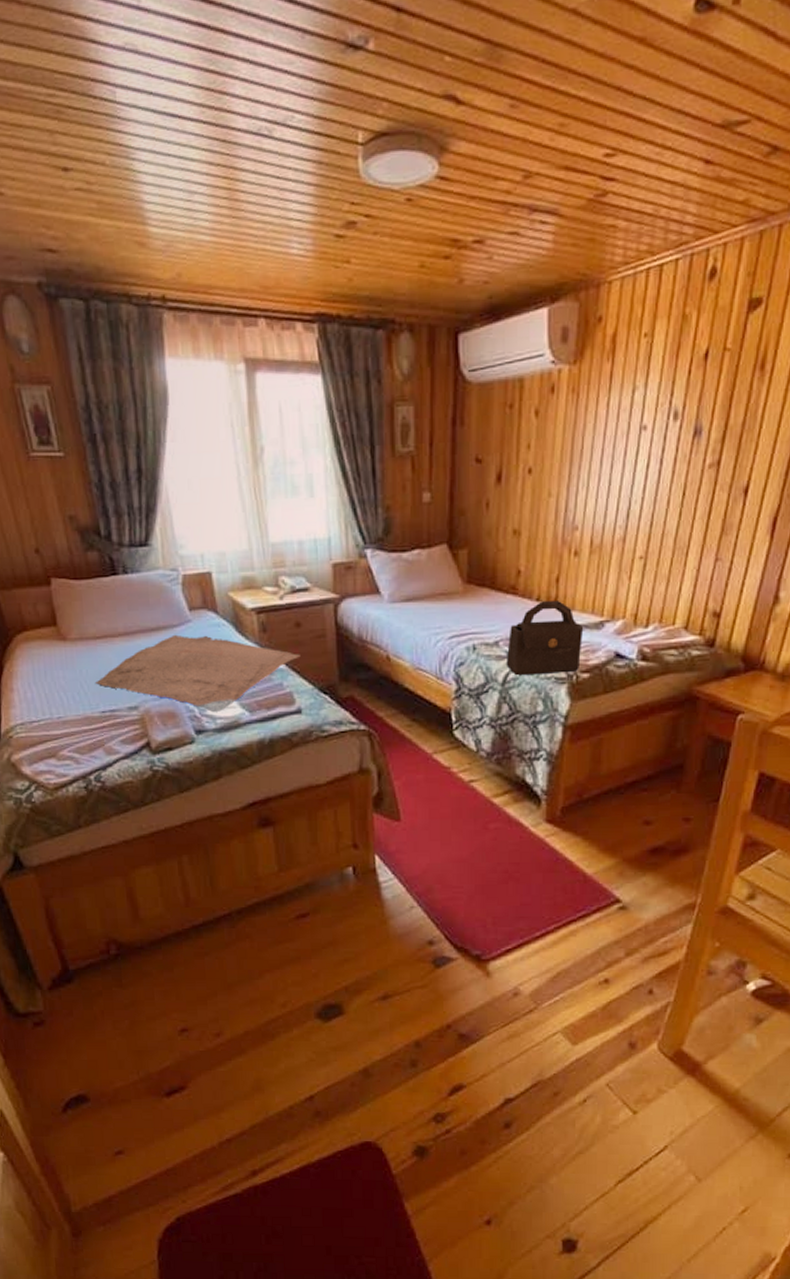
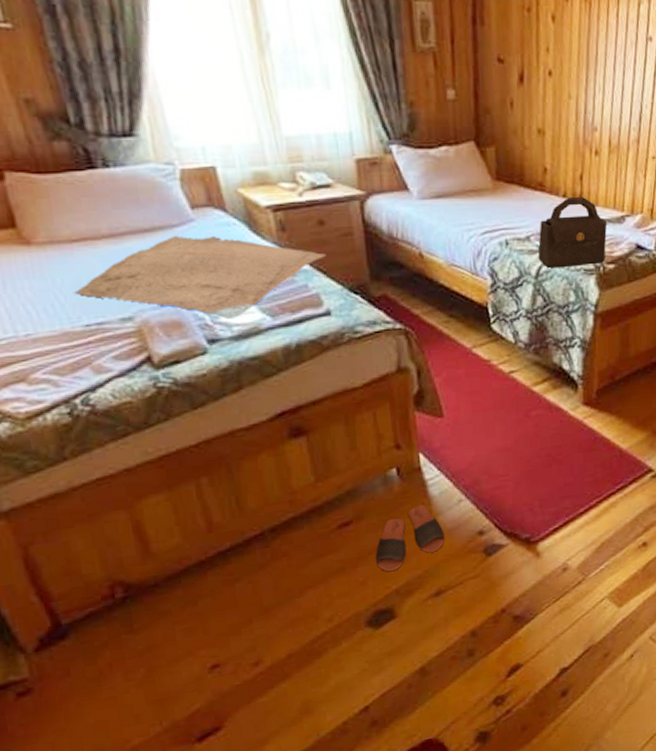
slipper: none [329,907,395,968] -> present [376,505,445,572]

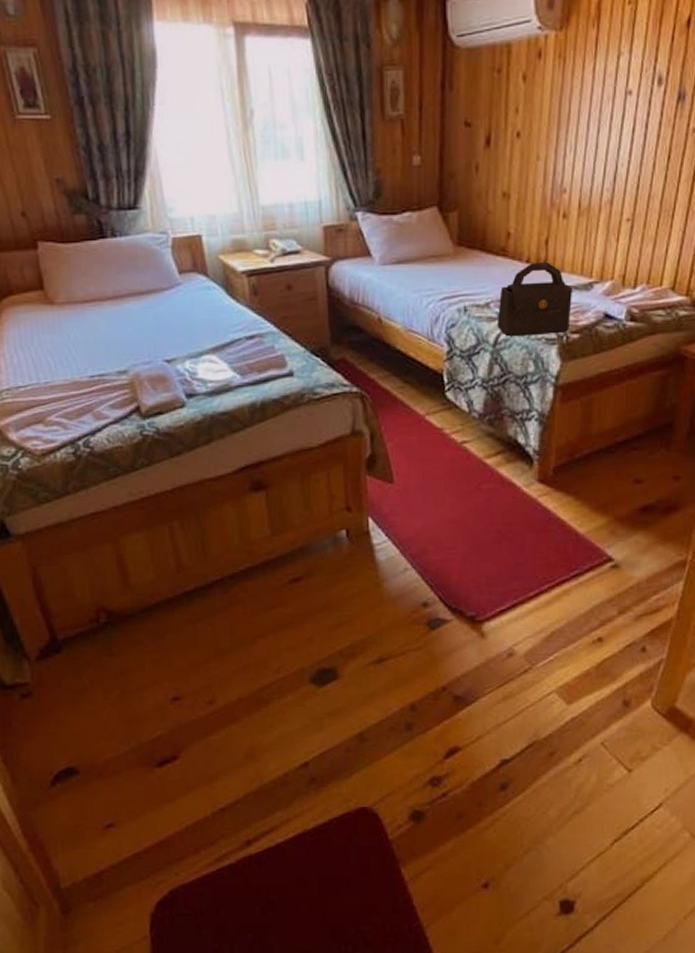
towel: present [73,235,328,320] -> none [82,298,293,377]
slipper: present [376,505,445,572] -> none [322,569,390,632]

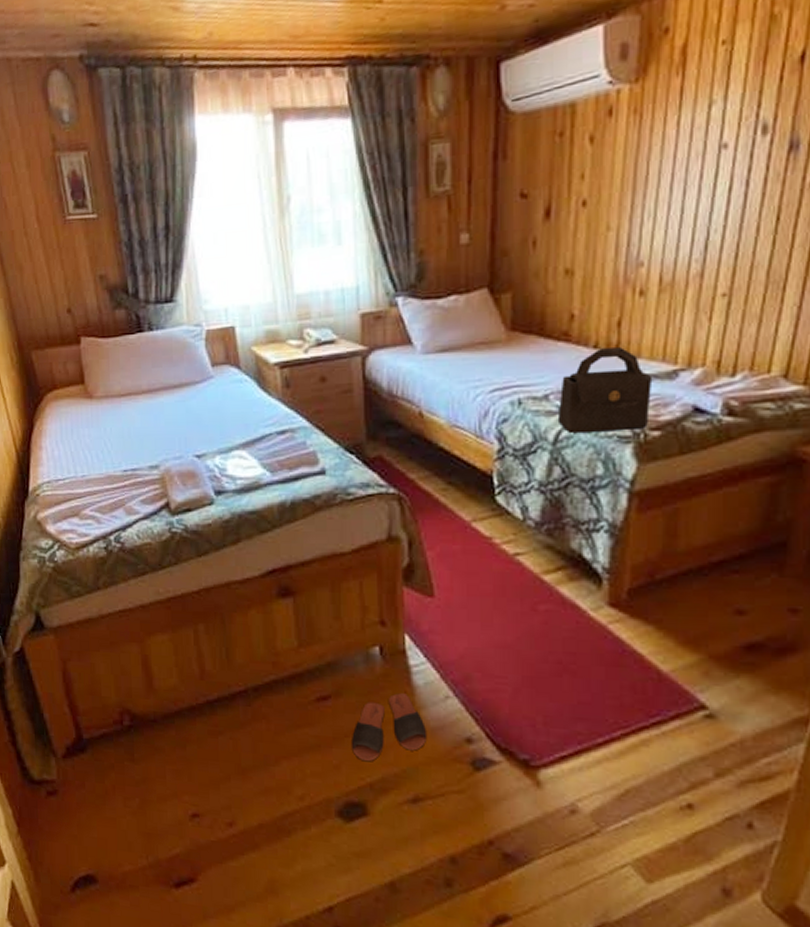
slipper: none [322,569,390,632] -> present [352,693,428,762]

